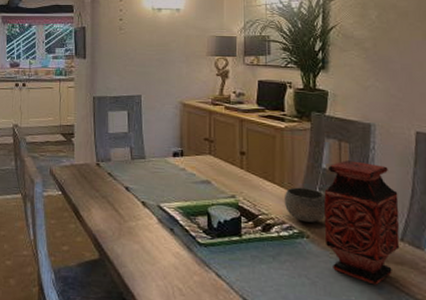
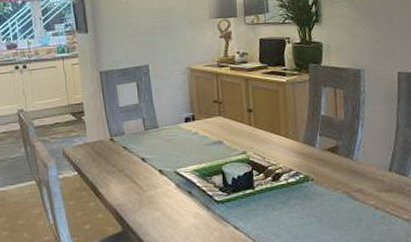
bowl: present [284,187,326,223] -> none [289,135,327,167]
vase: present [324,160,400,285] -> none [324,105,389,213]

